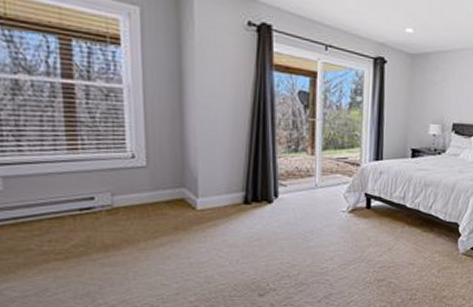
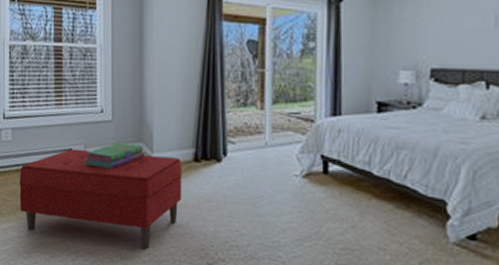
bench: none [18,197,232,291] -> present [19,148,182,250]
stack of books: none [111,189,188,216] -> present [84,143,144,169]

